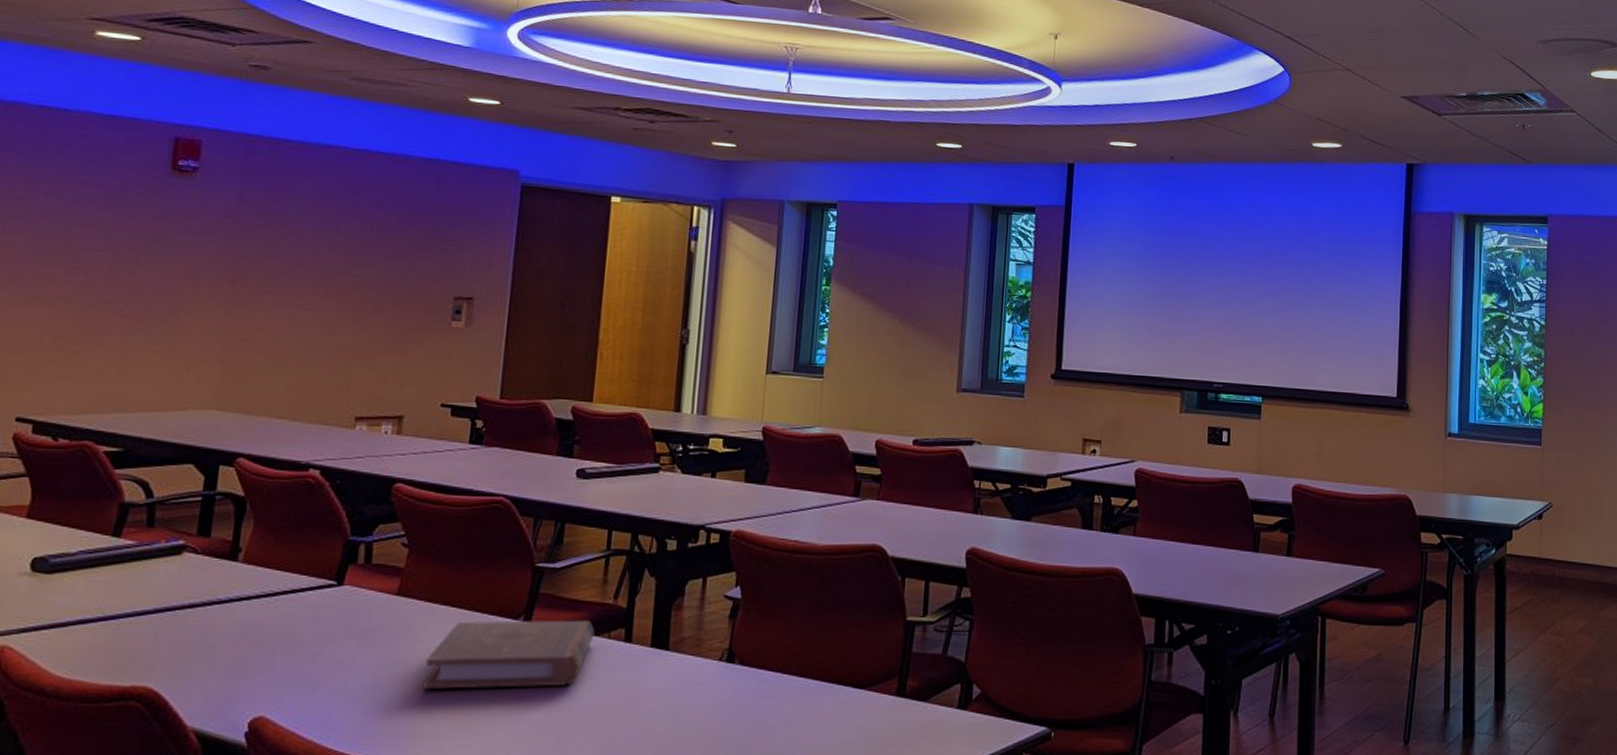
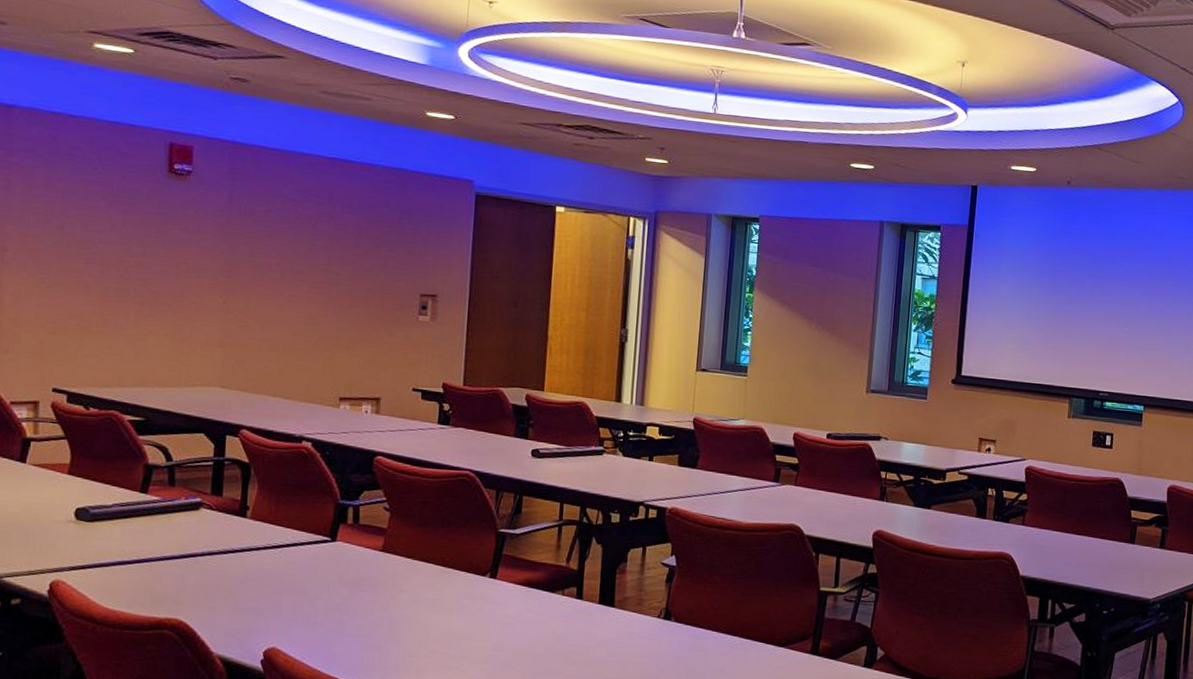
book: present [423,620,595,689] -> none [407,575,551,634]

